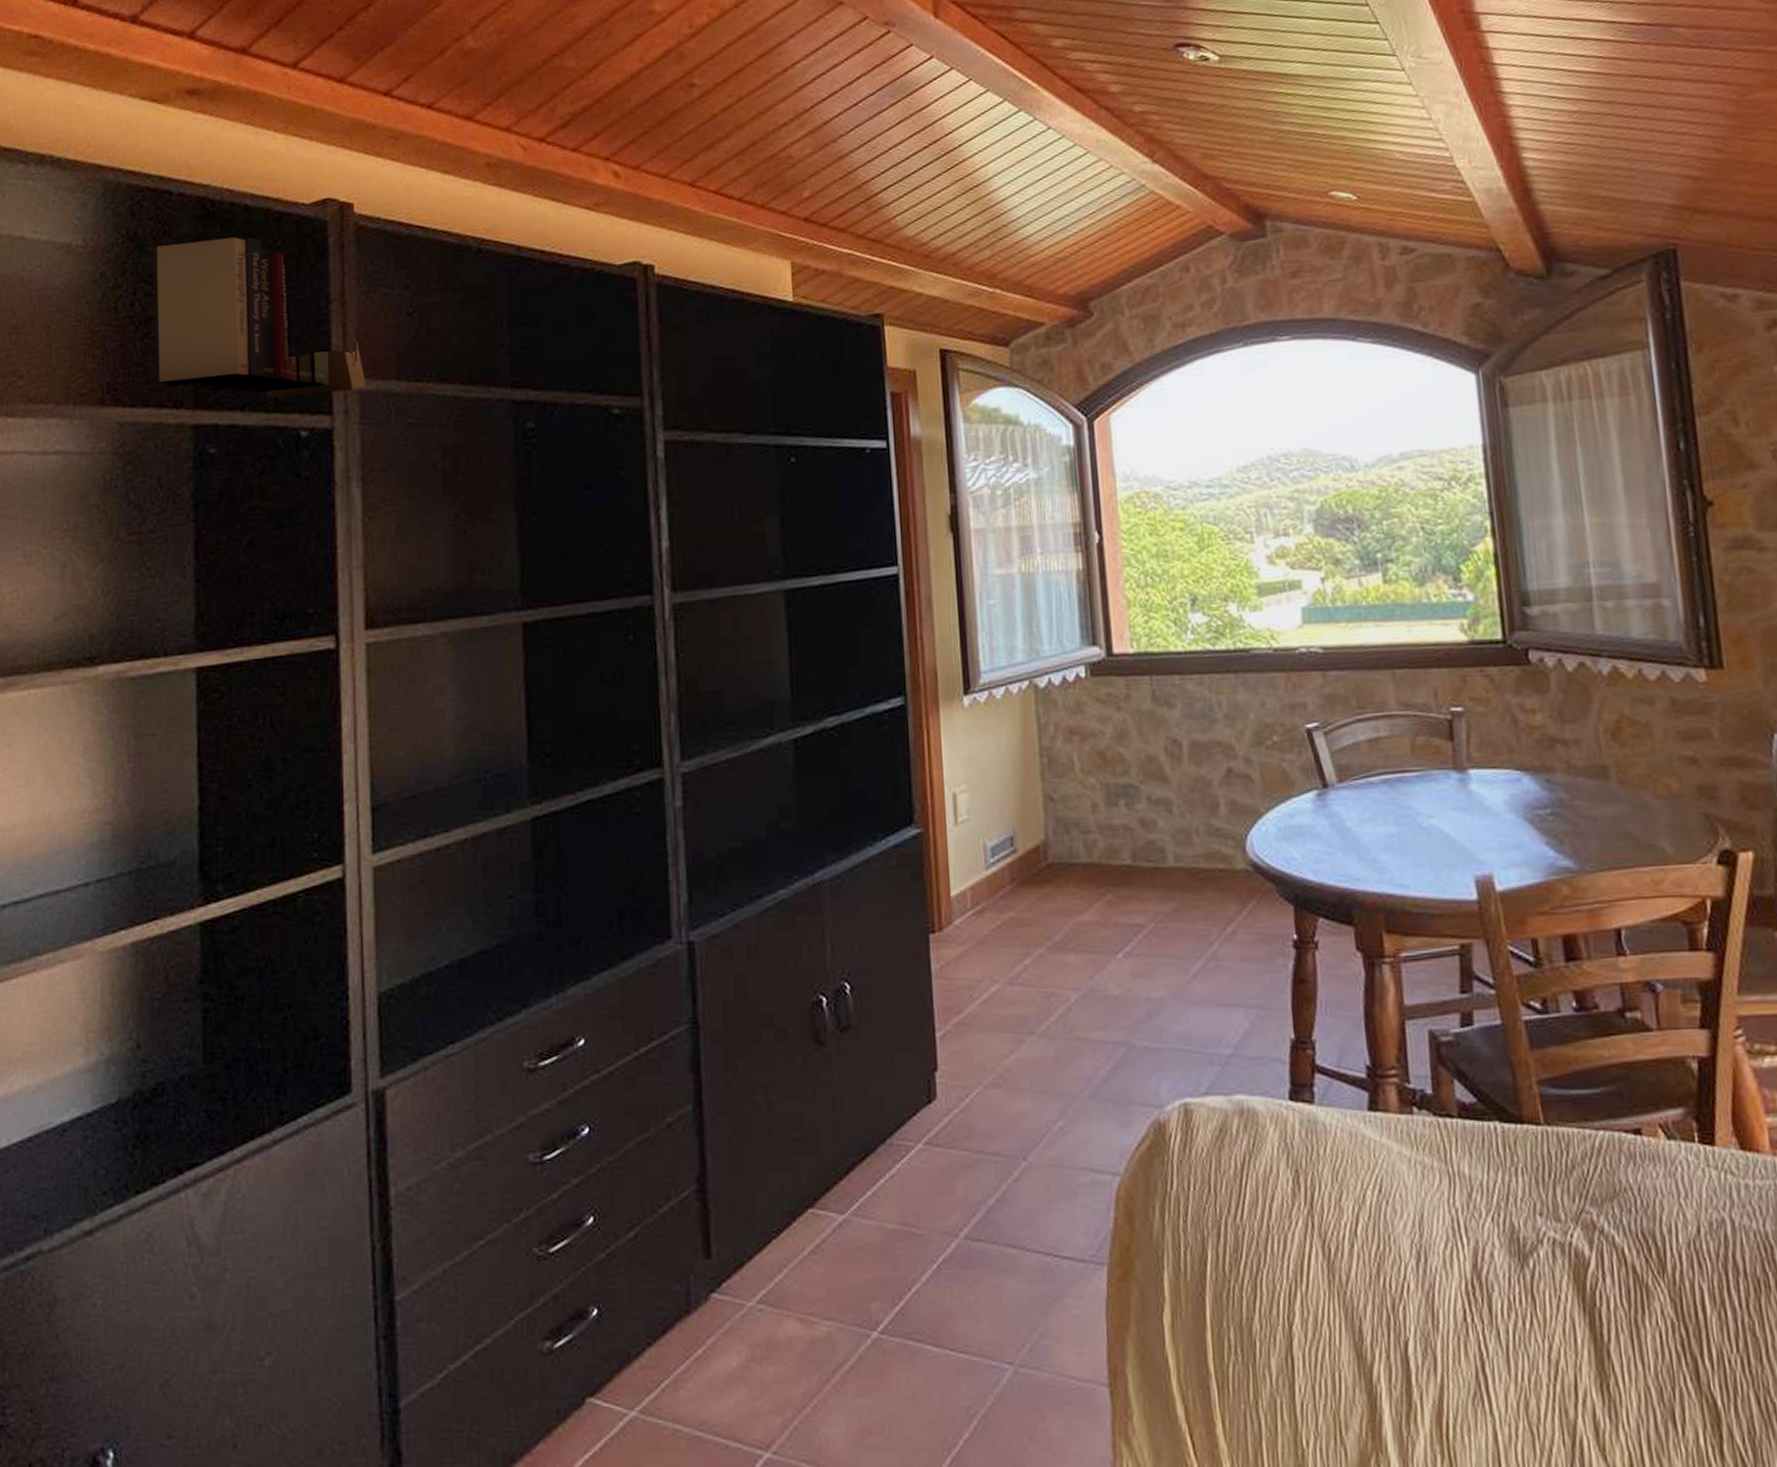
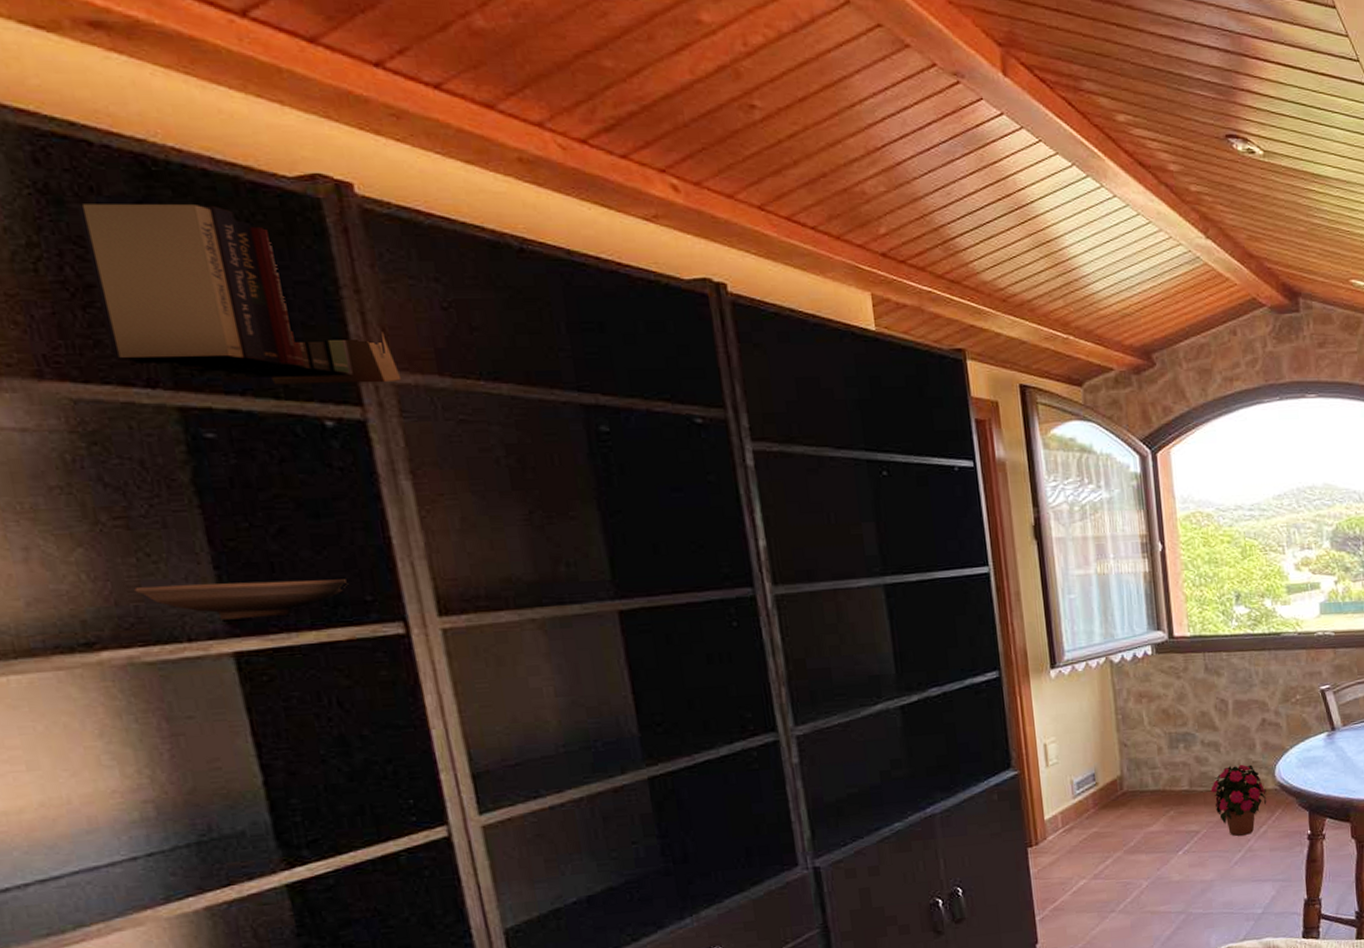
decorative bowl: none [133,591,296,634] -> present [134,579,349,620]
potted flower: none [1160,831,1236,936] -> present [1210,764,1267,836]

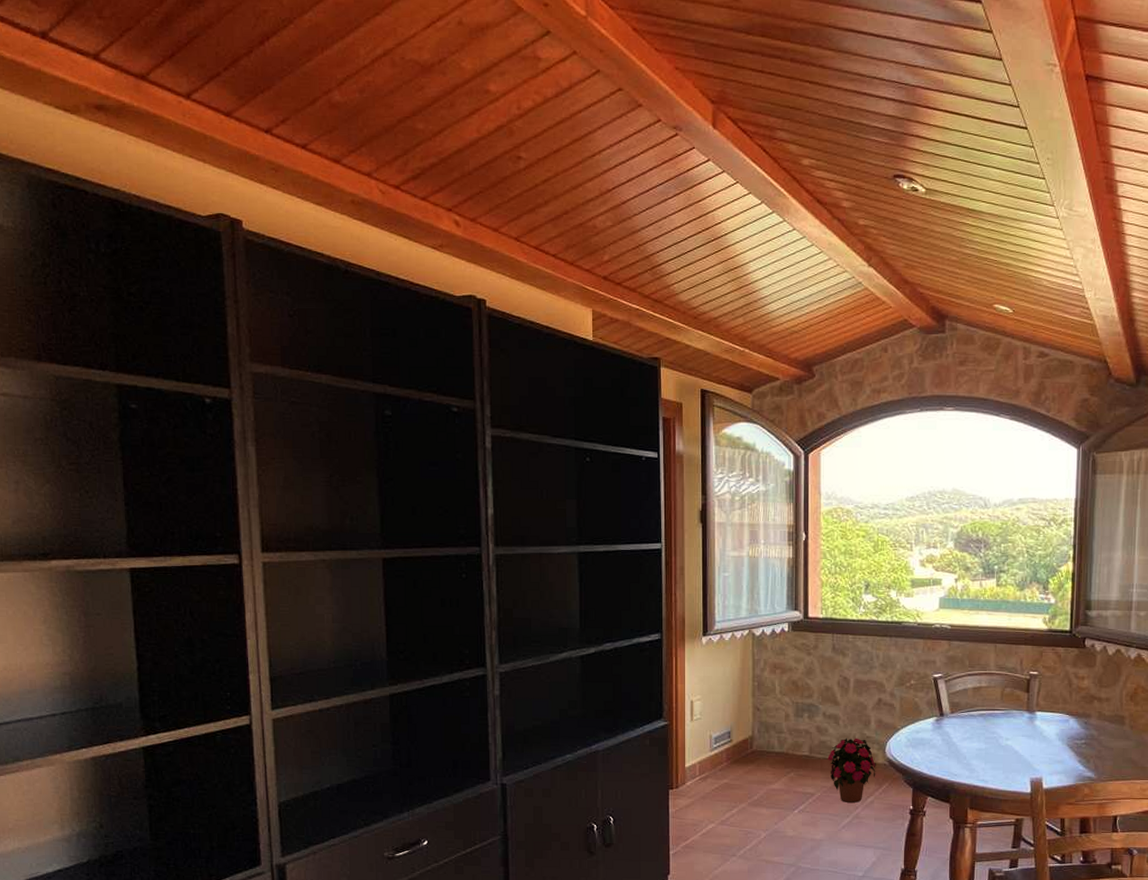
books: present [77,204,402,385] -> none [74,236,257,371]
decorative bowl: present [134,579,349,620] -> none [76,514,207,544]

